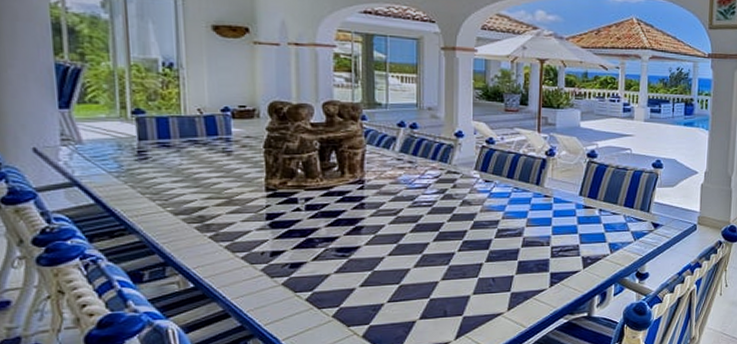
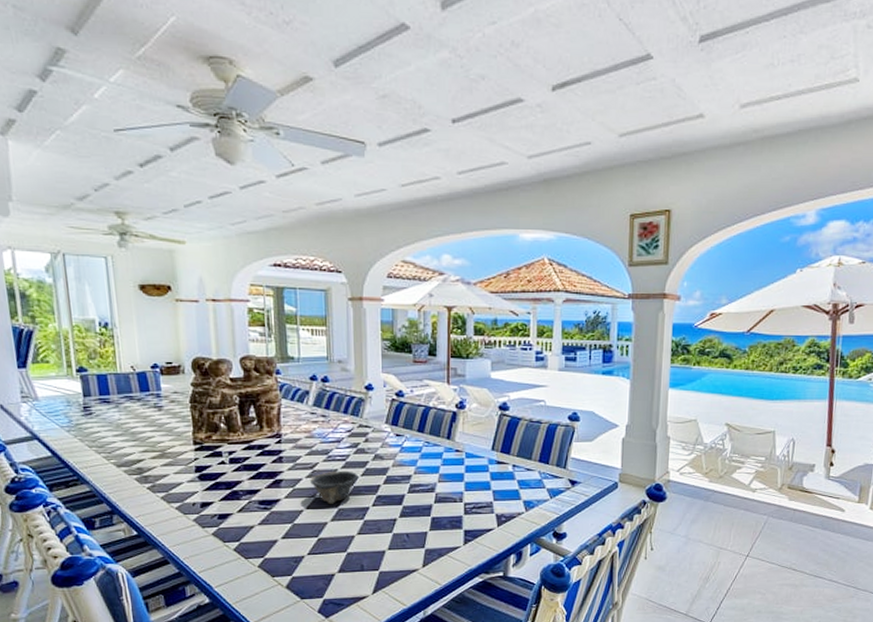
bowl: none [393,216,445,250] -> present [310,470,359,504]

